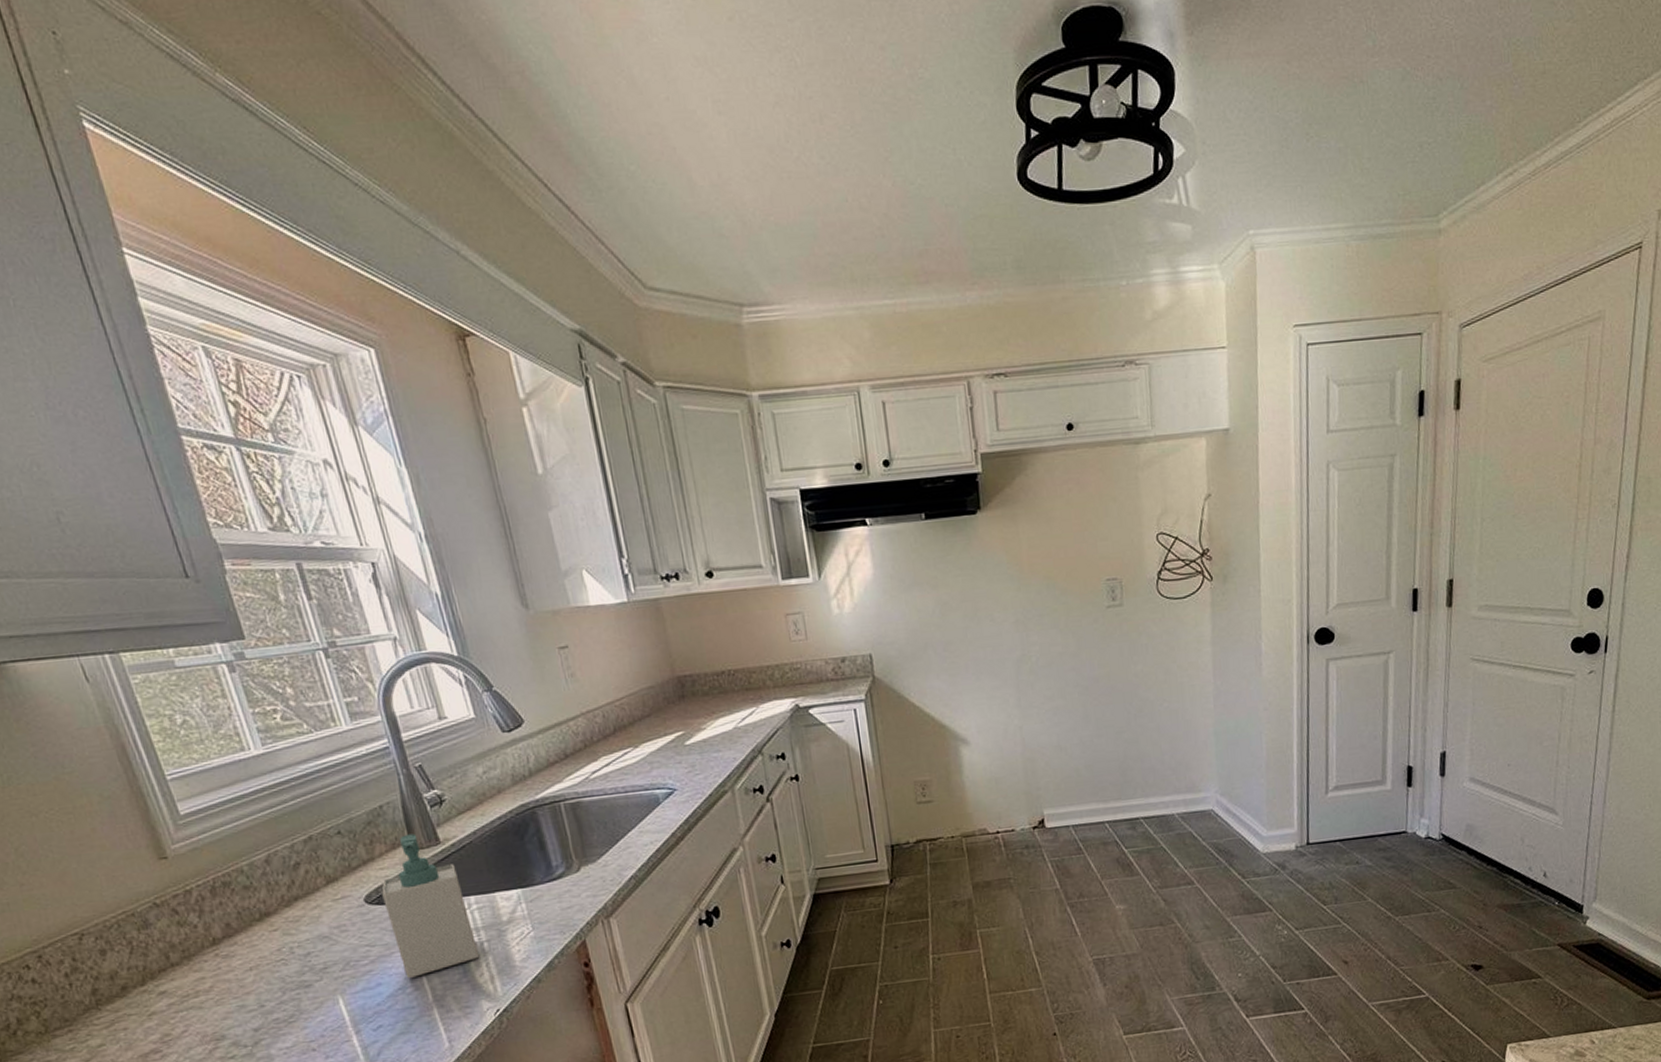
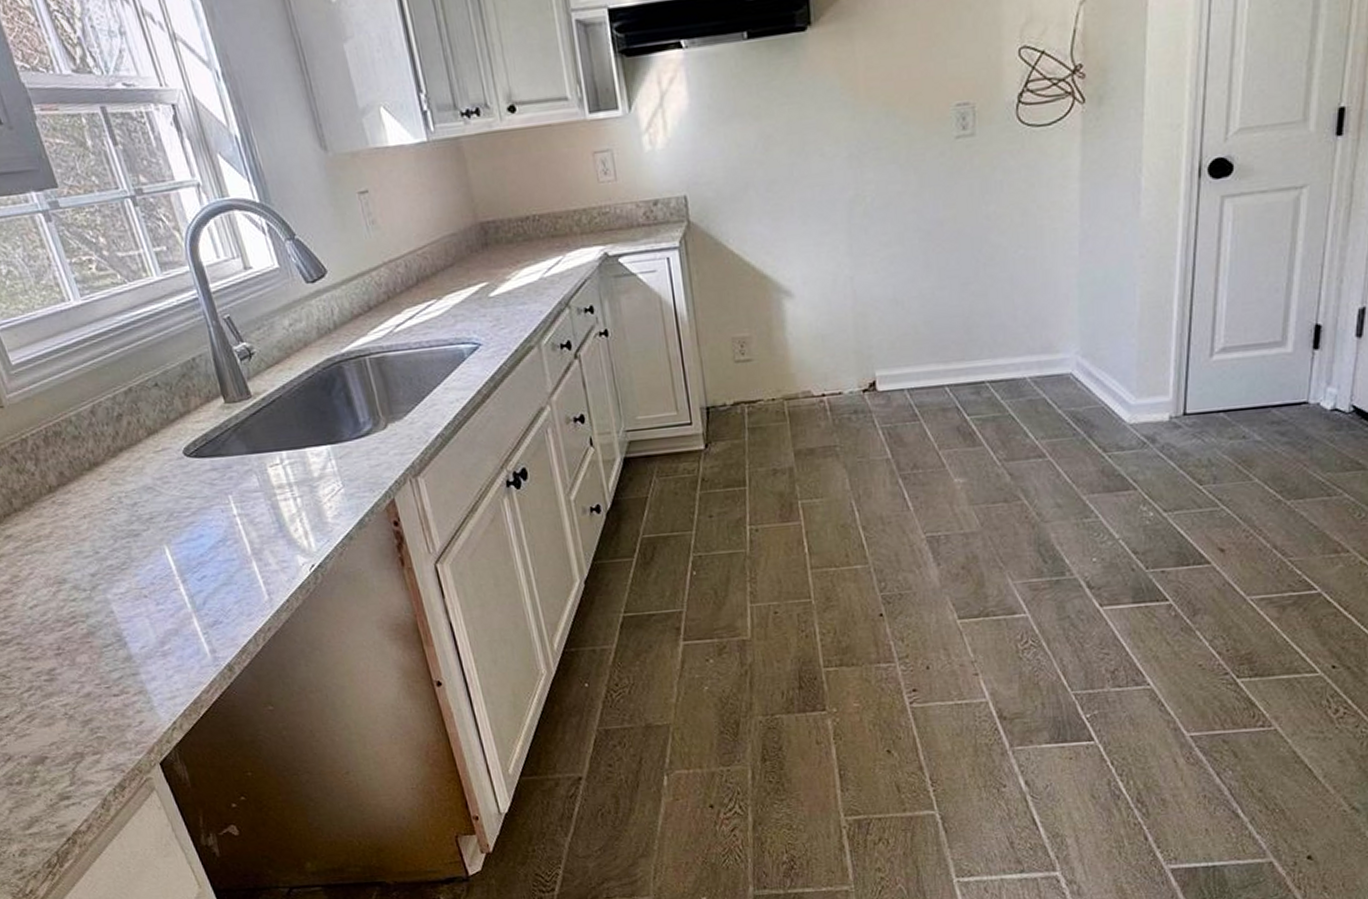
soap bottle: present [381,833,480,978] -> none [199,387,294,531]

